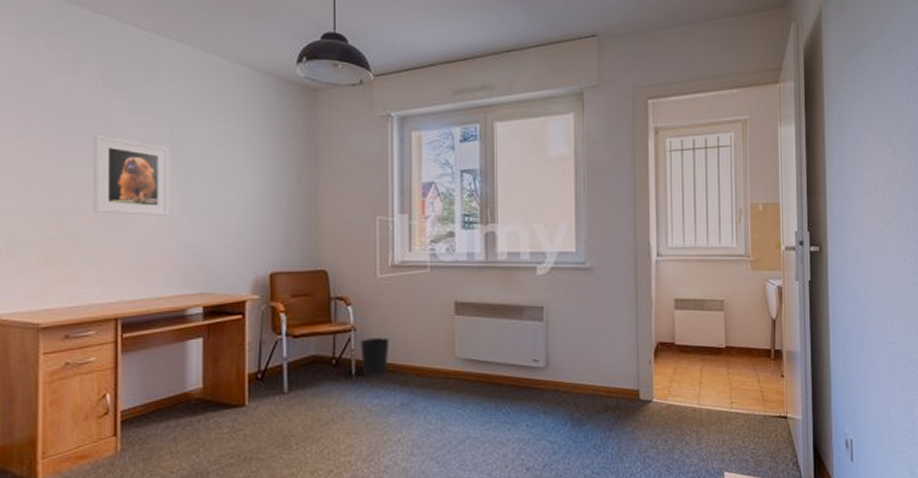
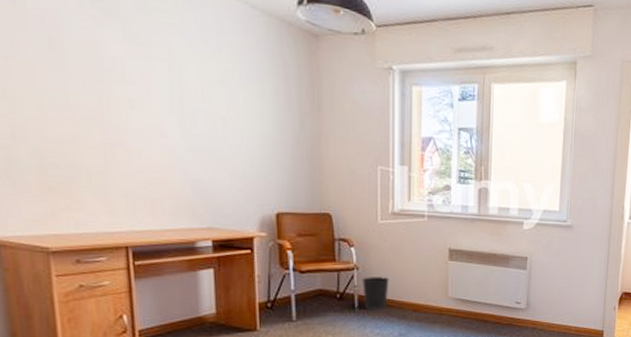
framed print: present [93,135,171,217] -> none [86,62,174,153]

